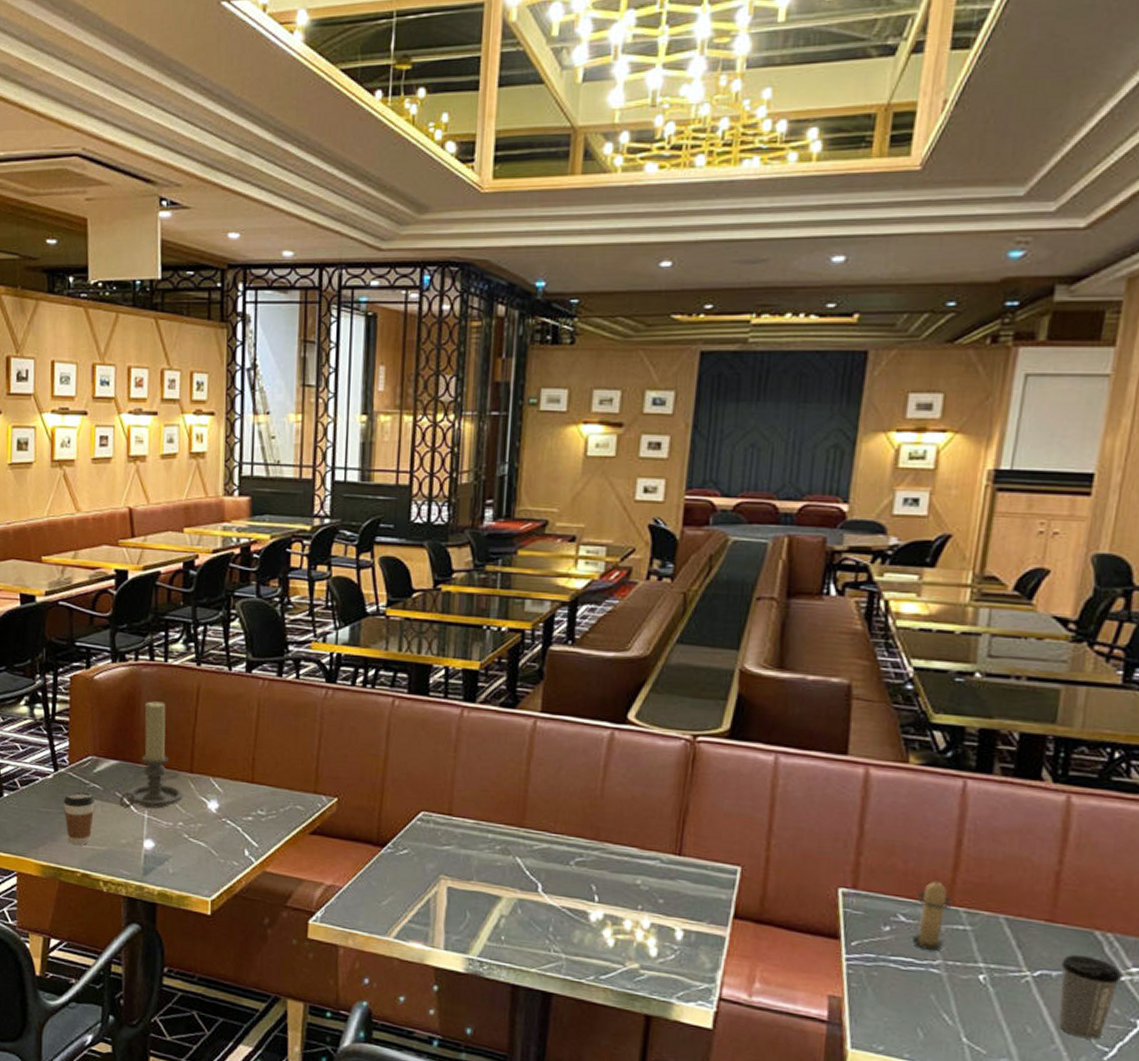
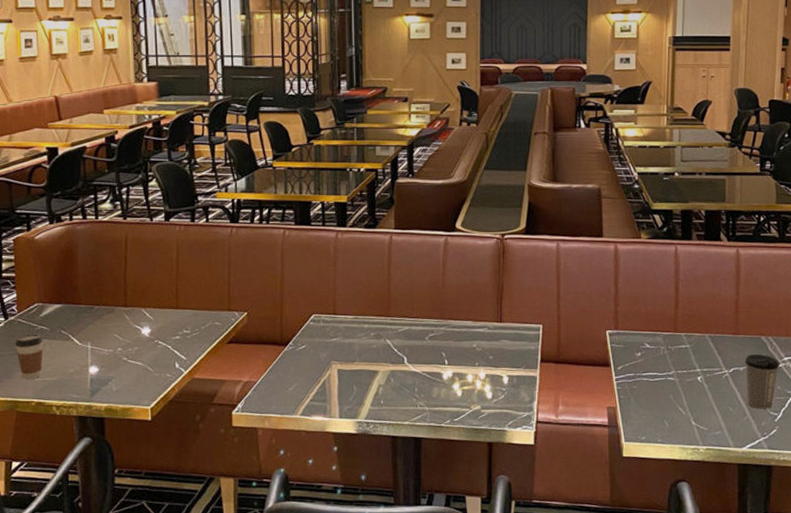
candle holder: present [119,701,183,809] -> none [65,252,120,343]
candle: present [911,878,953,951] -> none [654,315,677,365]

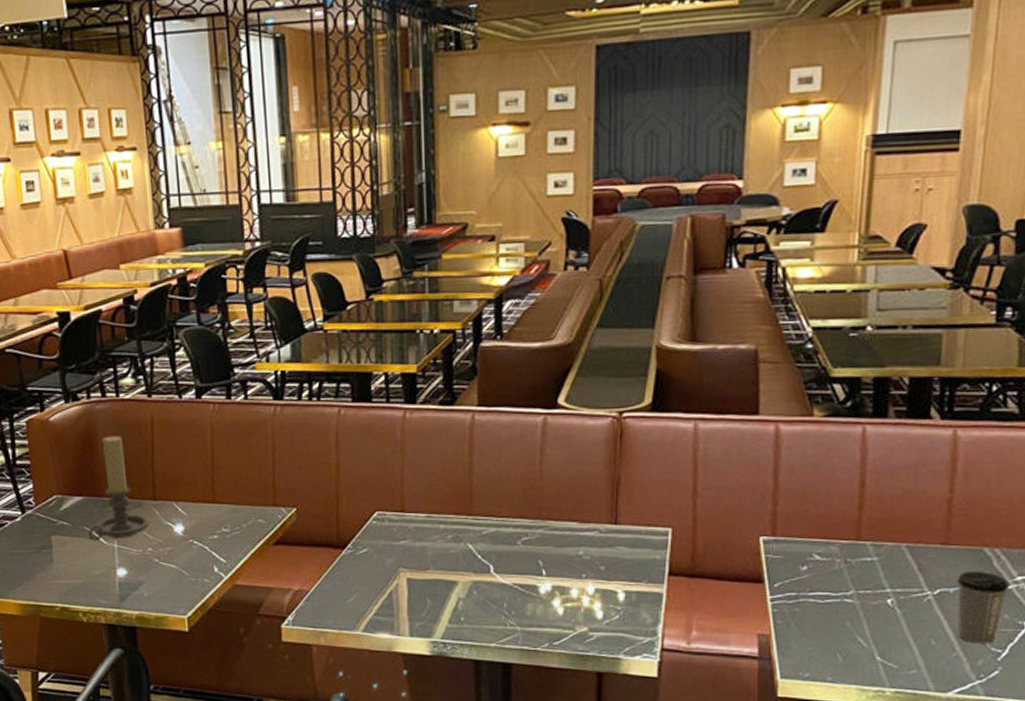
coffee cup: present [14,334,43,379] -> none [34,530,66,581]
candle holder: none [65,252,120,343] -> present [88,436,150,541]

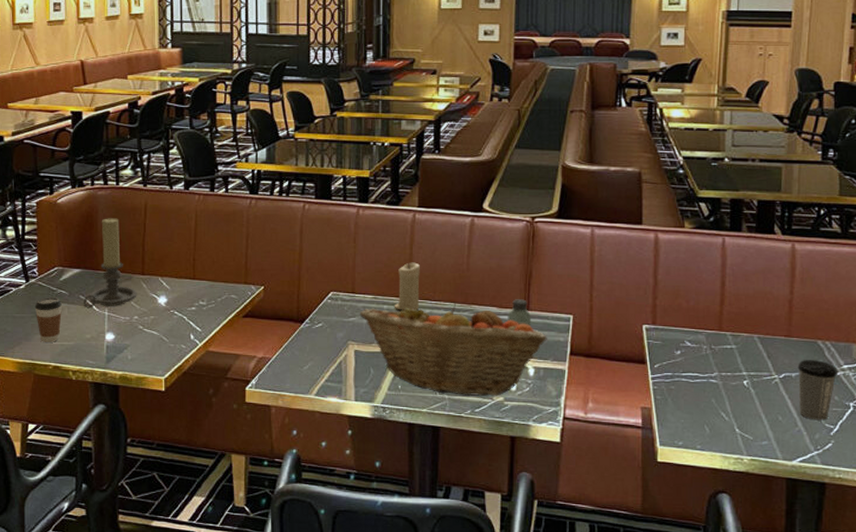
coffee cup: none [34,530,66,581] -> present [34,297,62,342]
fruit basket: none [410,517,640,627] -> present [359,302,547,396]
candle: none [452,472,483,530] -> present [394,262,420,311]
saltshaker: none [591,511,621,544] -> present [507,299,532,327]

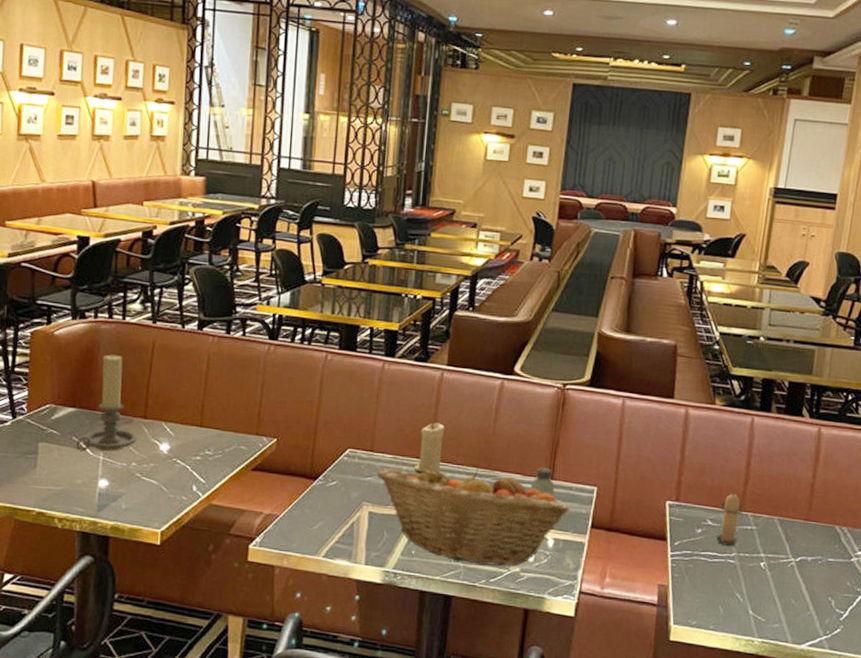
coffee cup: present [34,297,62,342] -> none [20,437,52,486]
candle: none [695,311,722,366] -> present [716,491,744,546]
coffee cup: present [797,360,838,421] -> none [812,544,852,606]

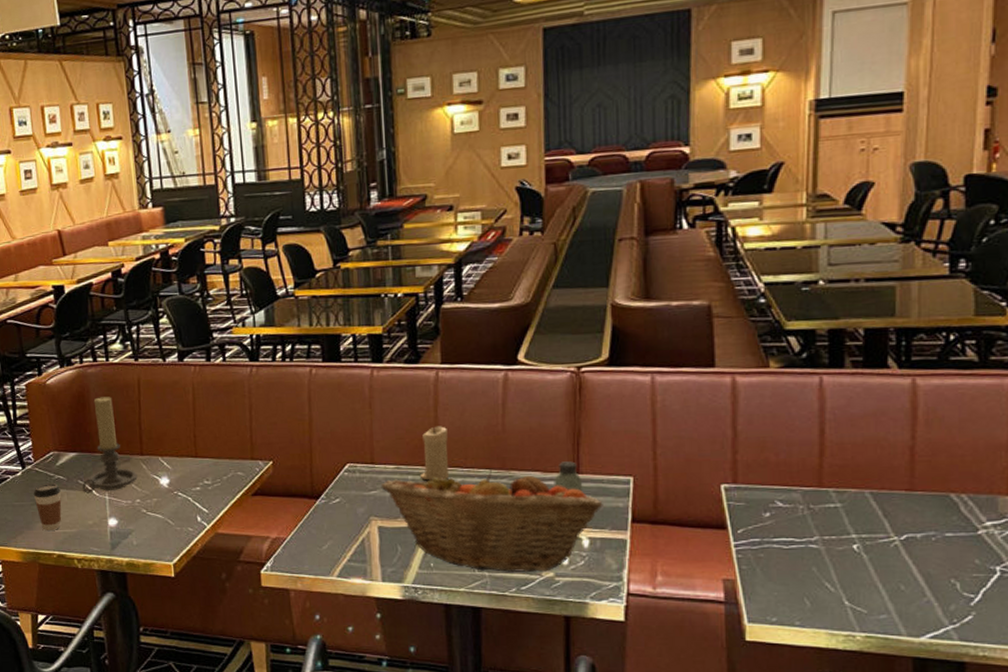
coffee cup: none [20,437,52,486] -> present [33,483,62,530]
candle: present [716,491,744,546] -> none [789,465,822,528]

